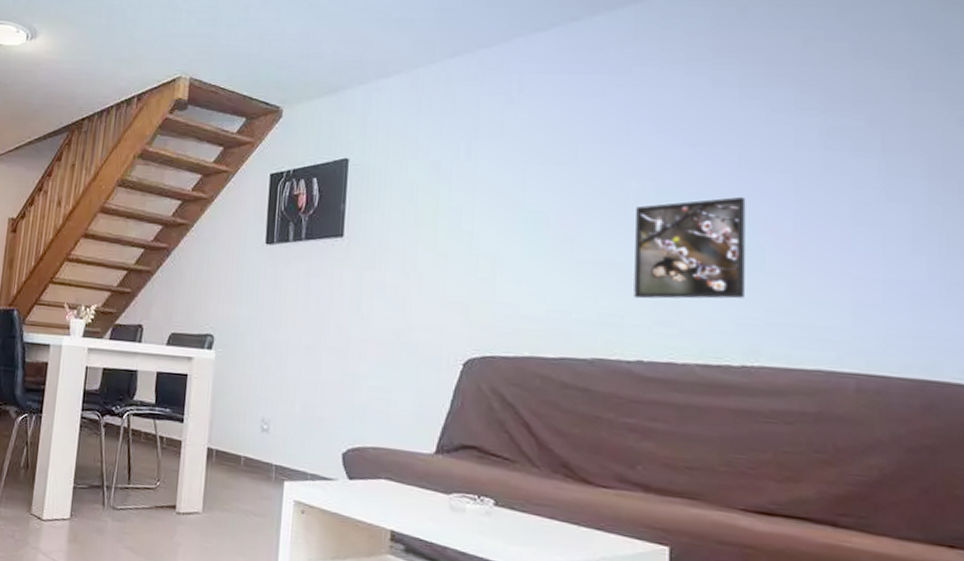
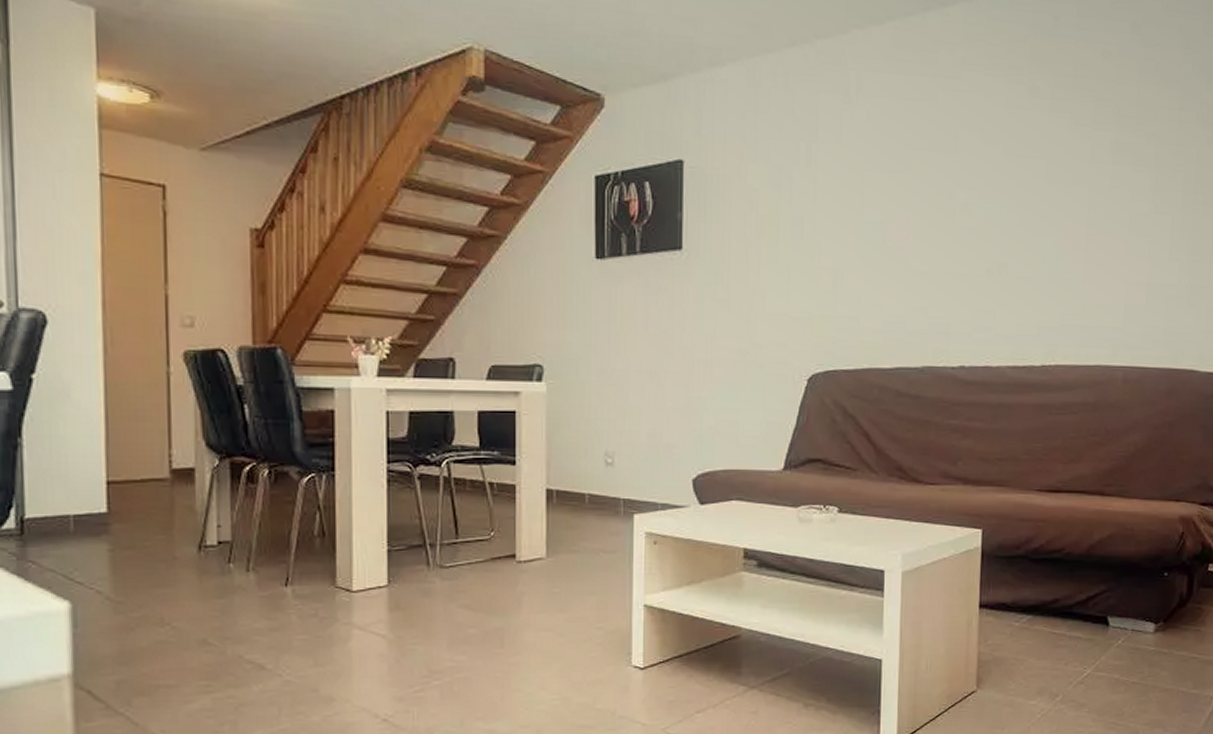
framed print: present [634,196,746,299] -> none [958,207,1051,308]

